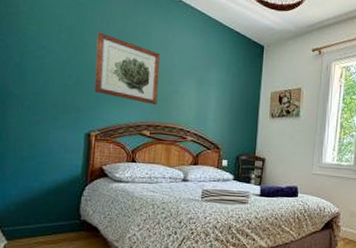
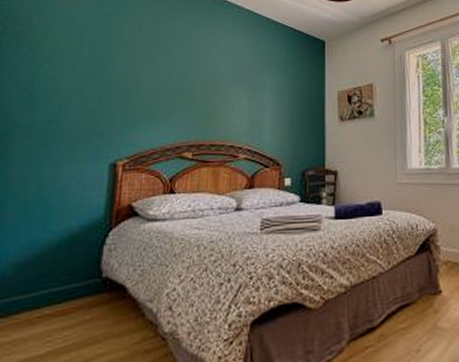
wall art: present [94,32,161,105] -> none [122,43,203,121]

